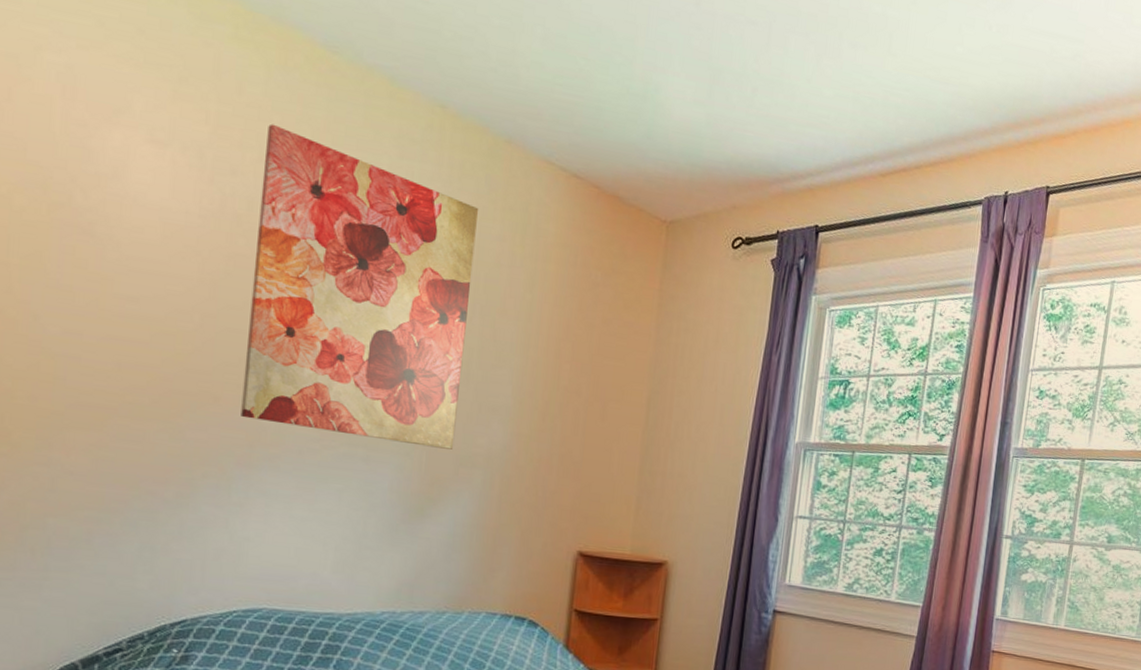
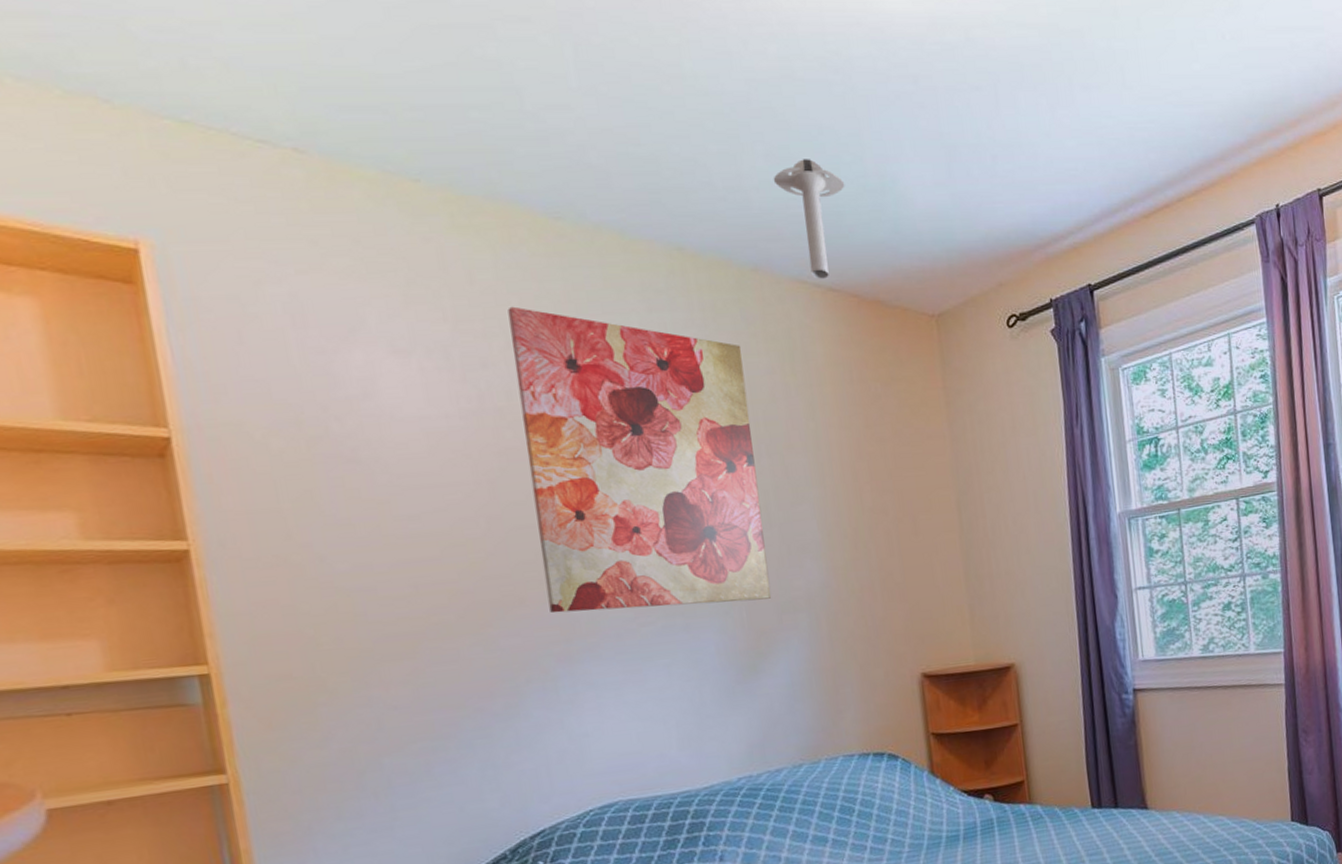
ceiling light: none [544,50,611,165] -> present [773,159,845,279]

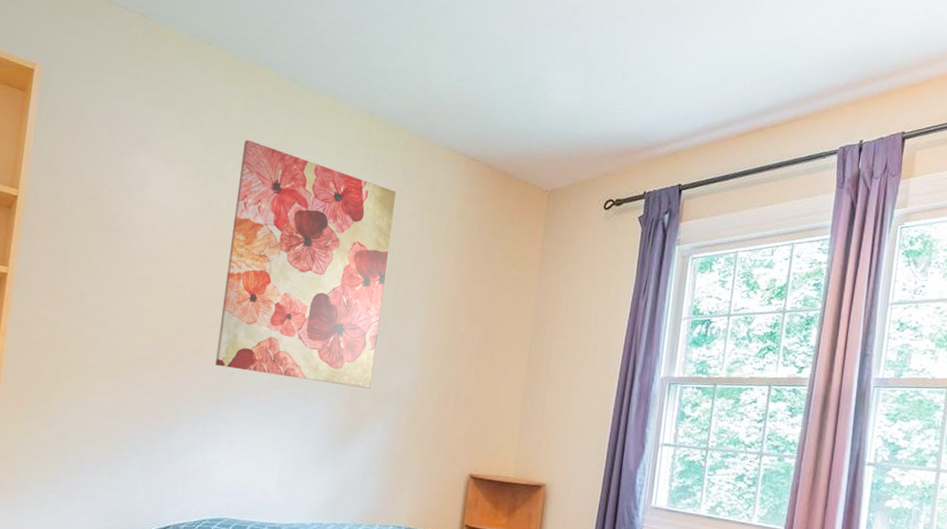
ceiling light: present [773,159,845,279] -> none [450,58,503,150]

